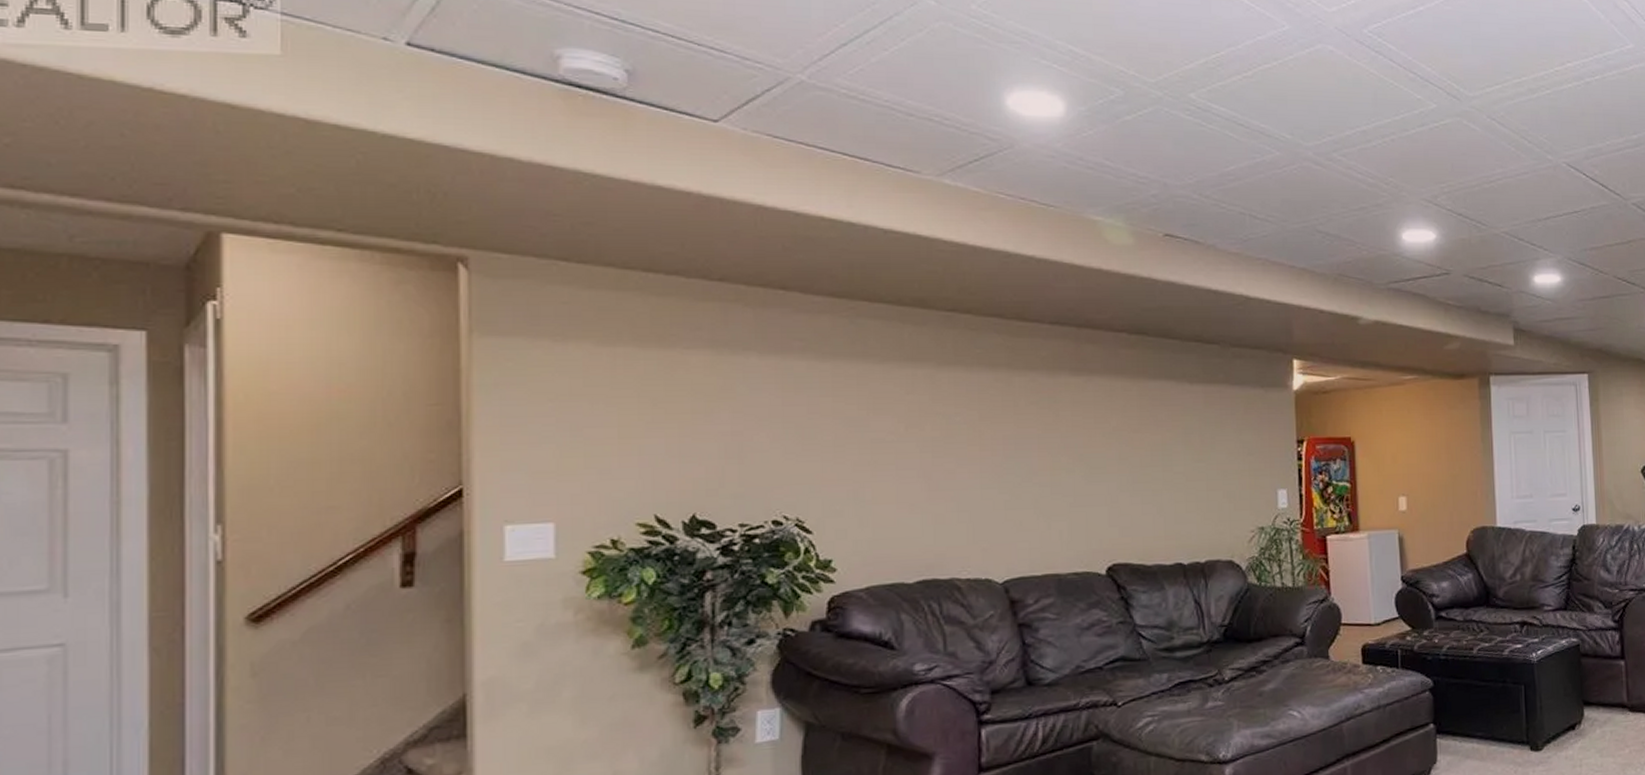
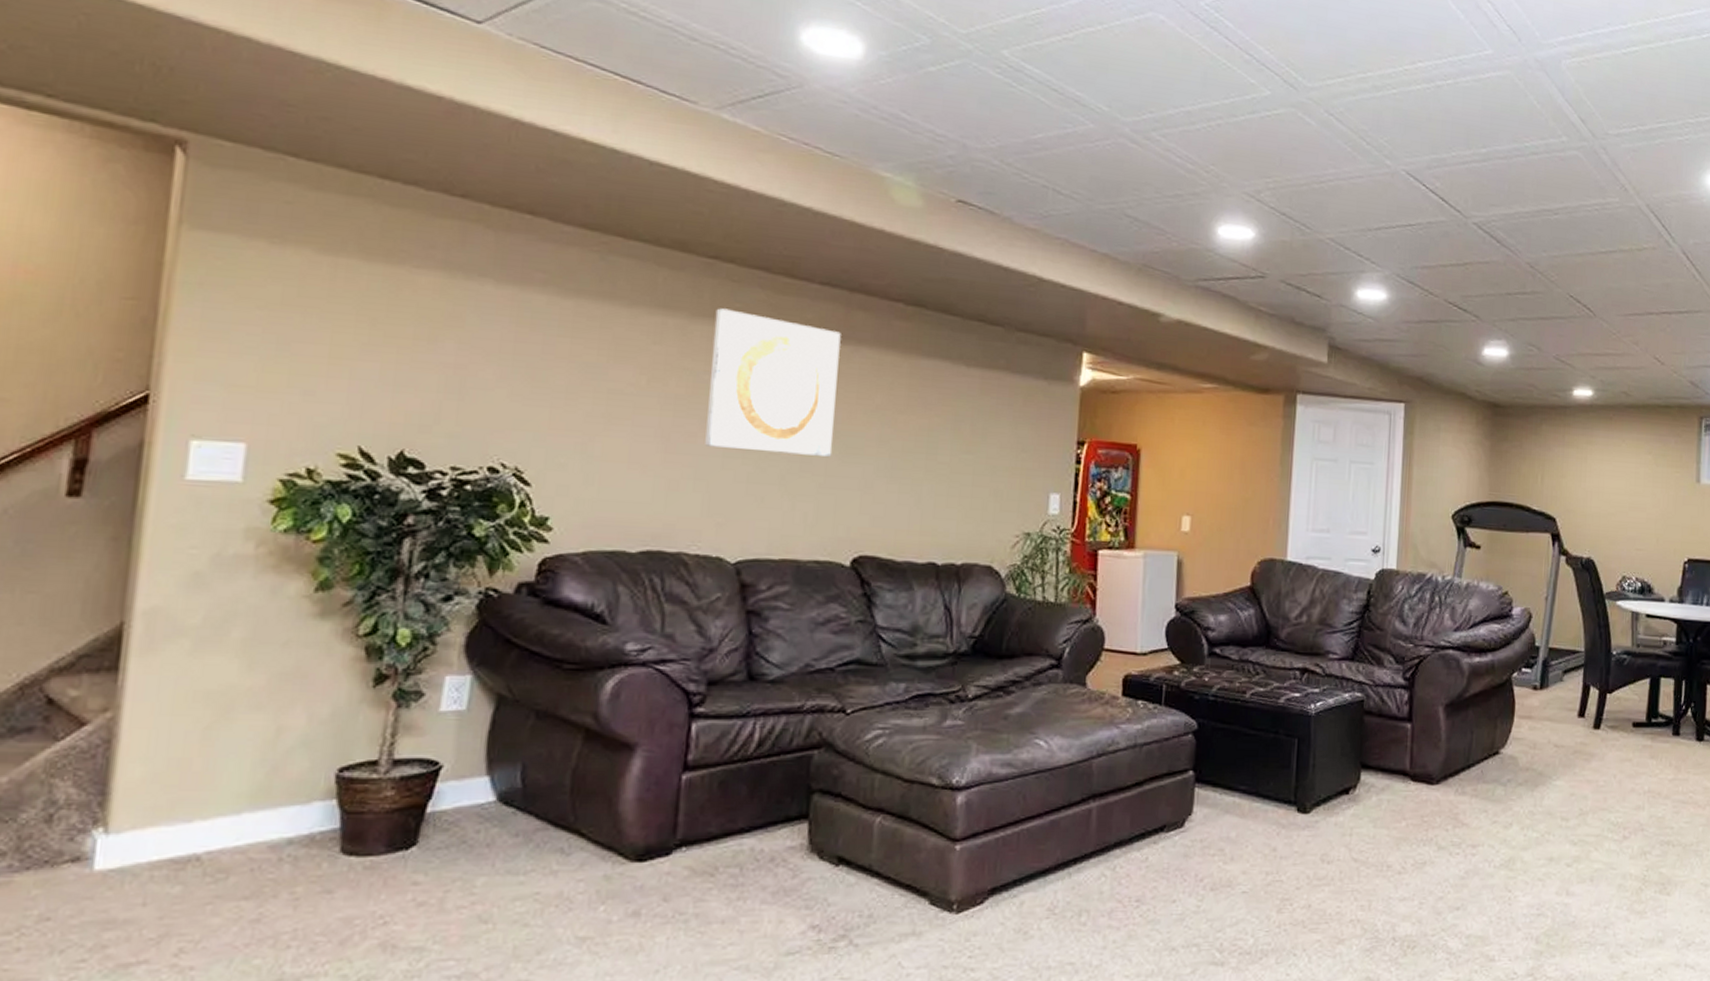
wall art: none [959,355,1078,481] -> present [705,308,841,458]

